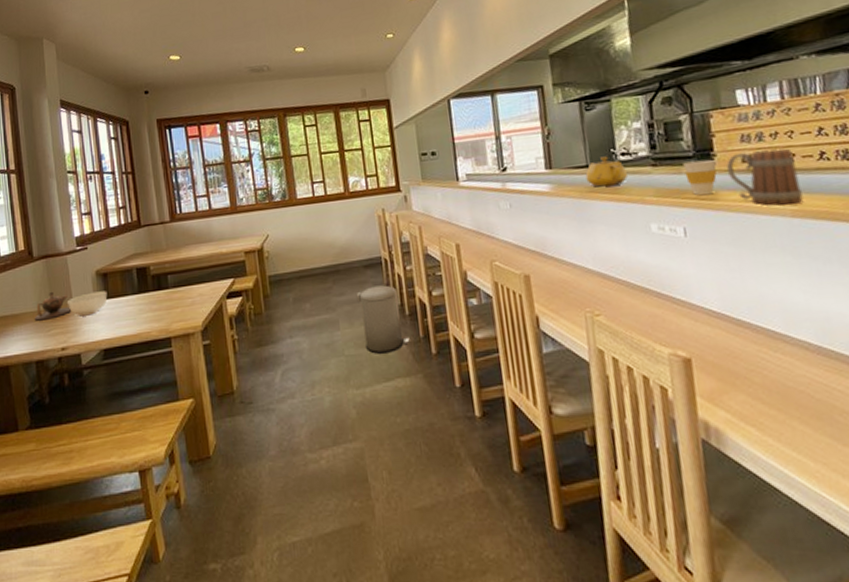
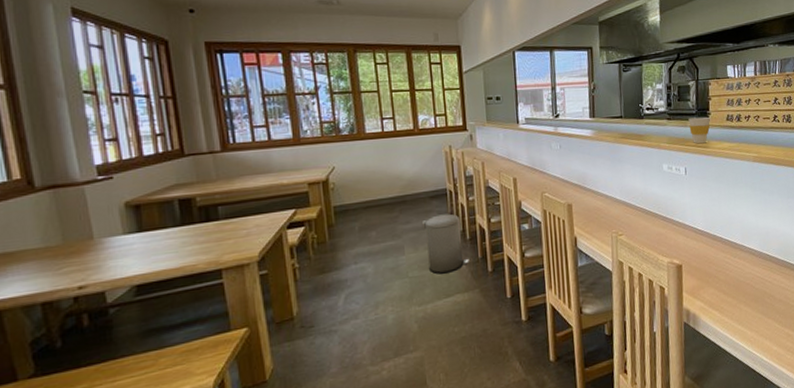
teapot: present [34,291,72,321] -> none [38,225,92,259]
bowl: present [66,291,108,317] -> none [84,223,141,252]
teapot: present [585,156,628,187] -> none [619,110,650,134]
beer mug: present [726,148,803,206] -> none [717,111,761,153]

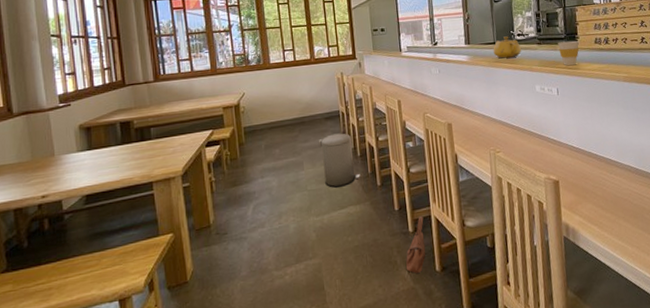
handbag: none [517,304,540,364] -> present [406,216,426,273]
teapot: none [619,110,650,134] -> present [493,36,521,59]

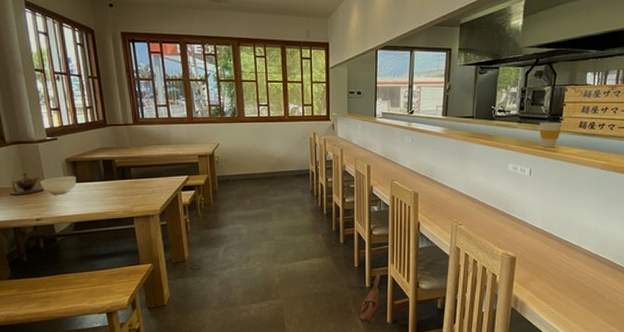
teapot: none [13,144,53,172] -> present [9,172,45,196]
bowl: none [48,143,91,167] -> present [39,176,77,195]
pedal bin: present [318,133,360,188] -> none [287,191,325,240]
teapot: present [493,36,521,59] -> none [470,111,500,134]

